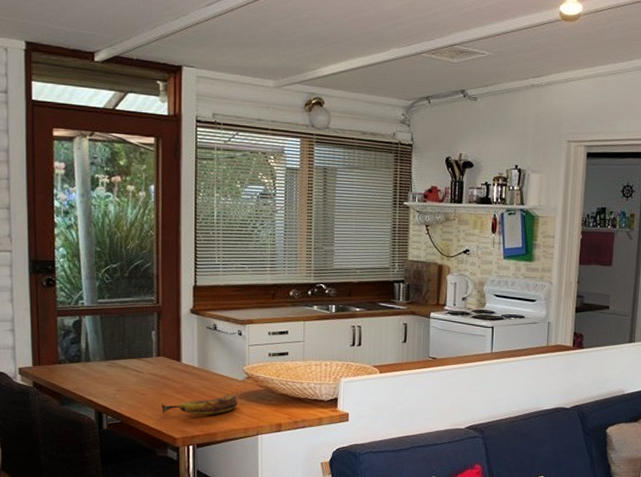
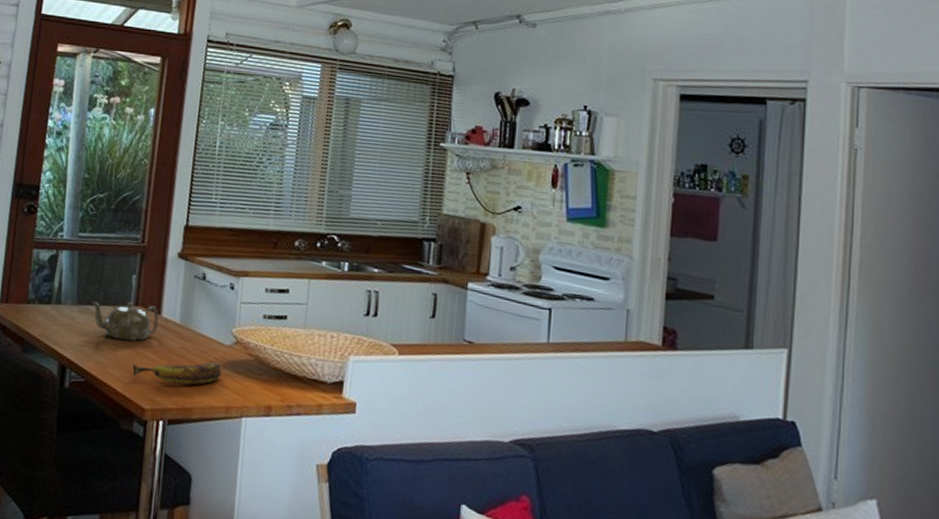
teapot: none [118,354,180,386] -> present [91,301,160,341]

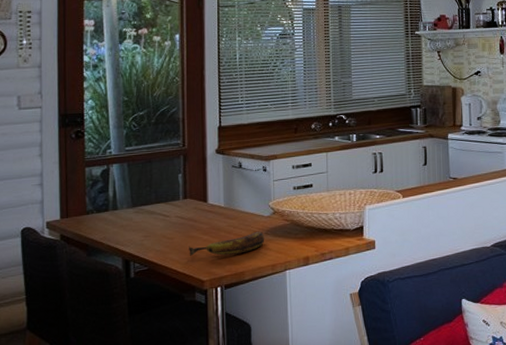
teapot: present [91,301,160,341] -> none [145,196,207,229]

